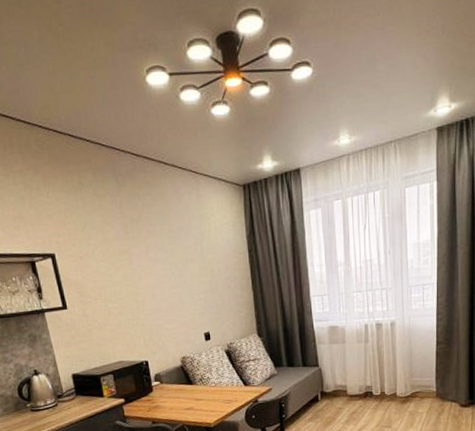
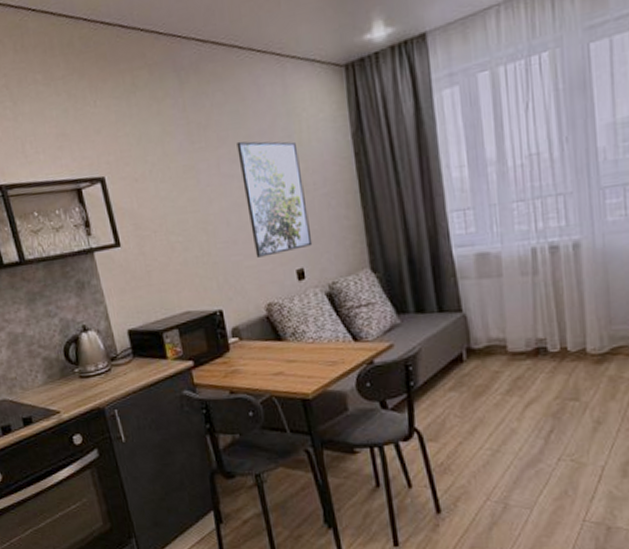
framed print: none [161,234,217,323] -> present [237,141,313,258]

